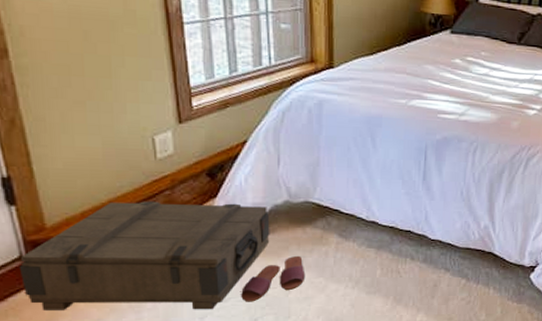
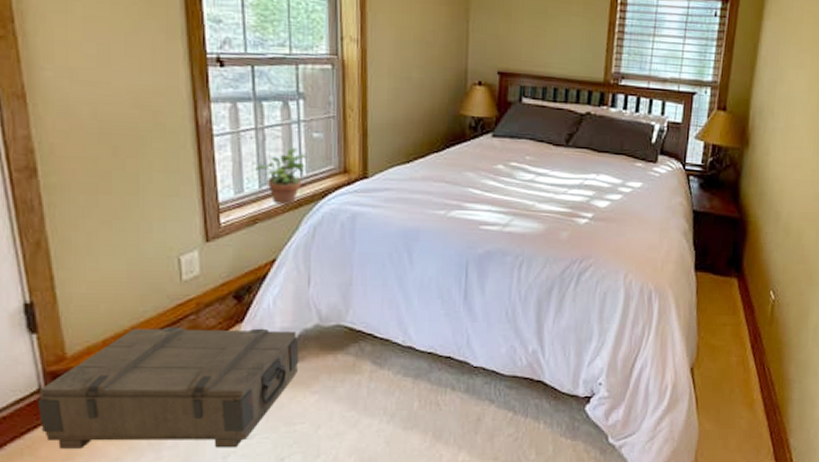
potted plant: none [225,37,275,91] -> present [255,148,307,205]
slippers: present [241,255,306,302] -> none [267,386,337,439]

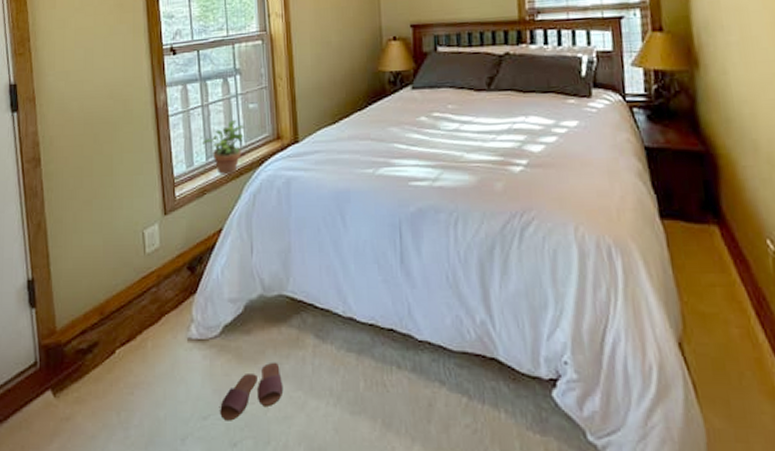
ammo crate: present [37,327,299,449] -> none [33,299,247,429]
slippers: none [267,386,337,439] -> present [220,362,284,421]

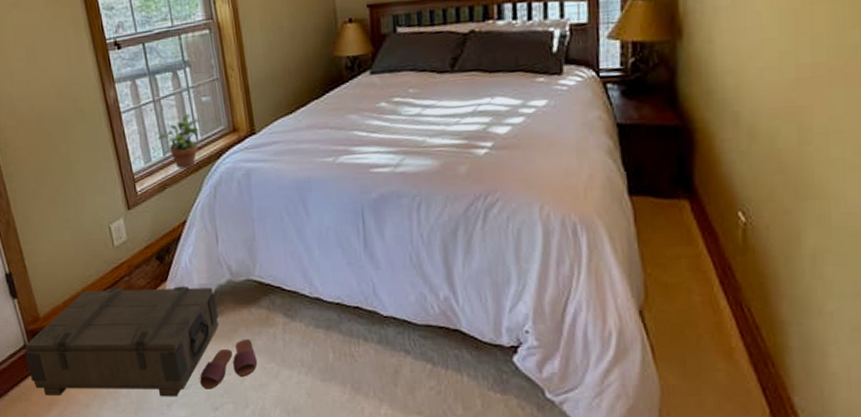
ammo crate: none [33,299,247,429] -> present [24,286,220,397]

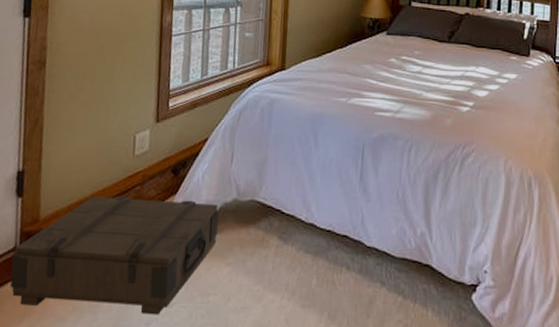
potted plant: present [158,114,200,170] -> none [200,45,240,92]
slippers: present [200,338,258,389] -> none [185,258,246,309]

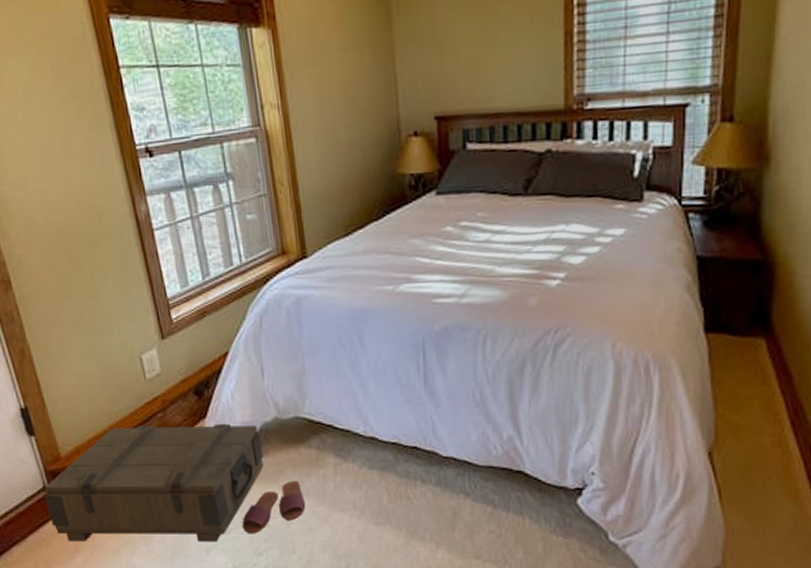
slippers: none [185,258,246,309] -> present [242,480,306,534]

